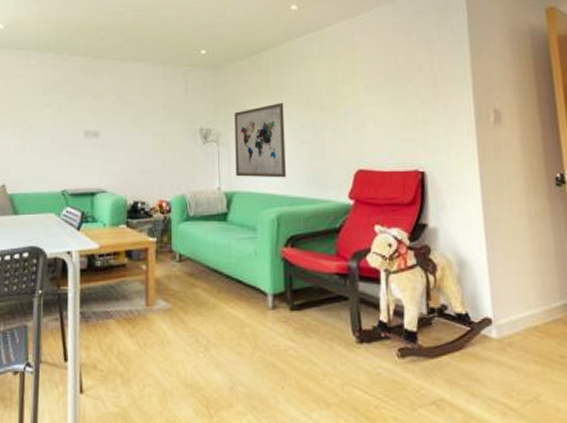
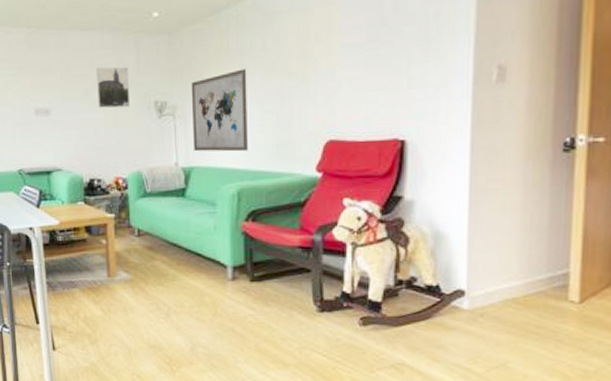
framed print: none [146,95,177,134] -> present [97,67,131,108]

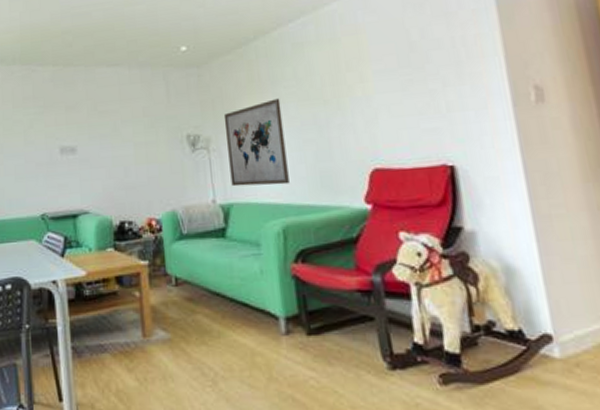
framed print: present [97,67,131,108] -> none [125,101,162,144]

